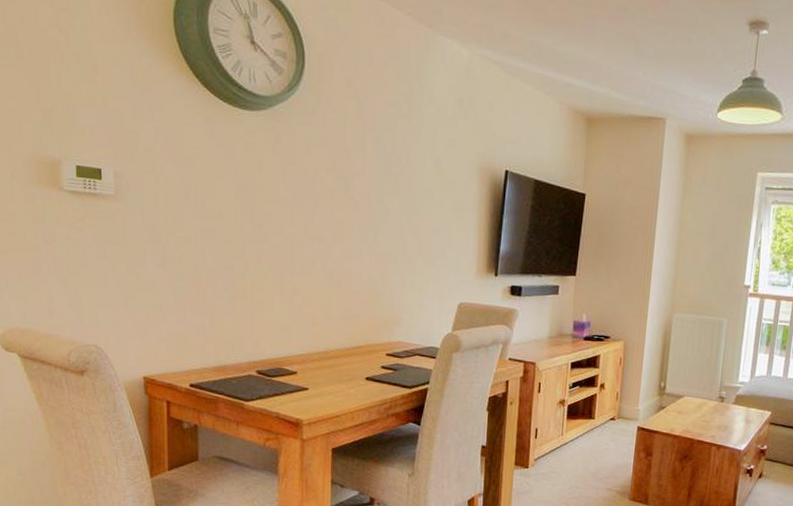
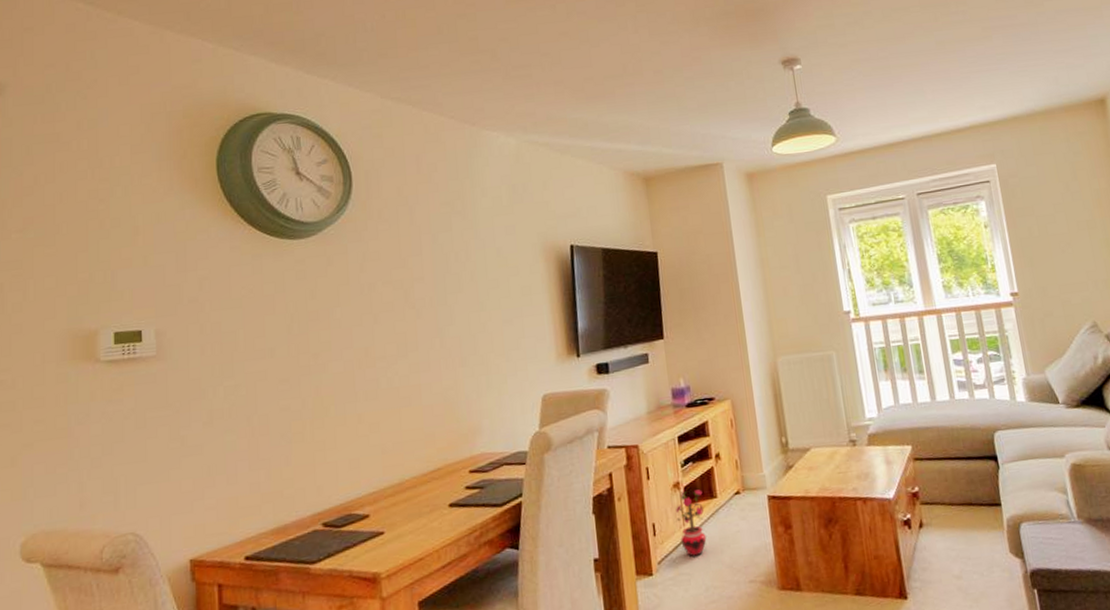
potted plant: none [556,406,583,462] -> present [676,489,707,557]

